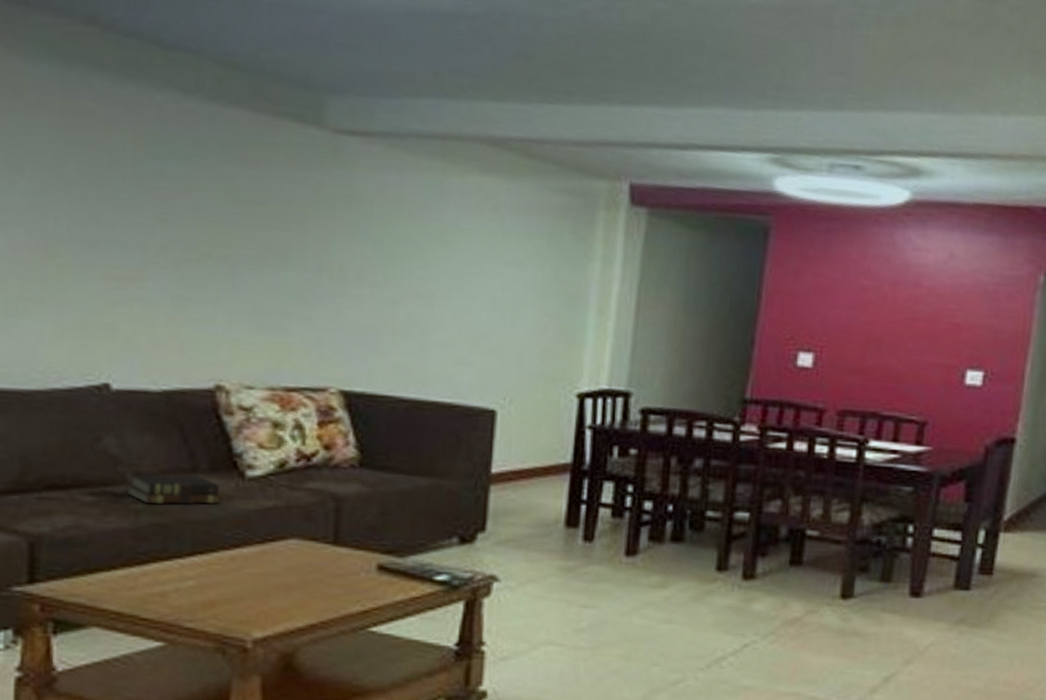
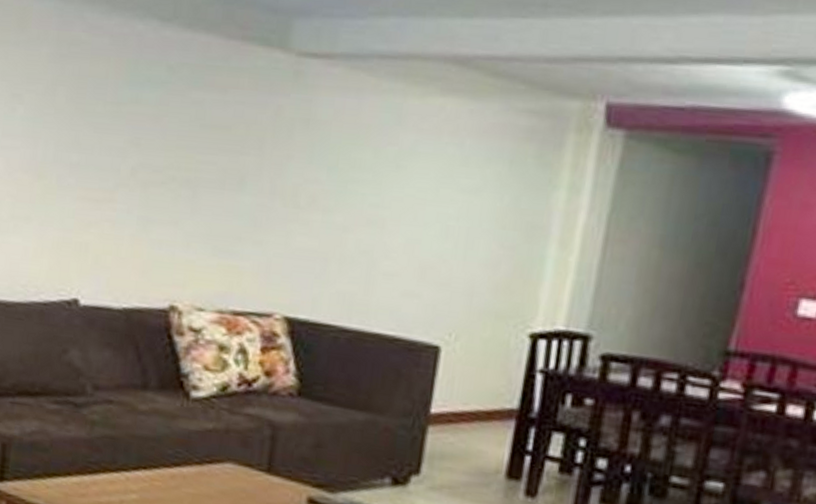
bible: present [126,473,222,505] -> none [84,387,168,423]

